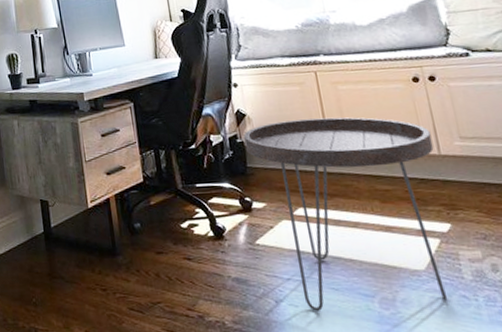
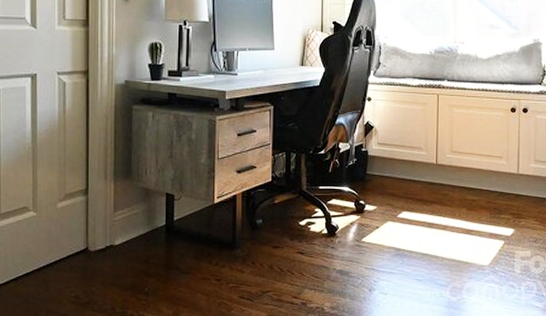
side table: present [244,117,448,311] -> none [368,136,515,298]

